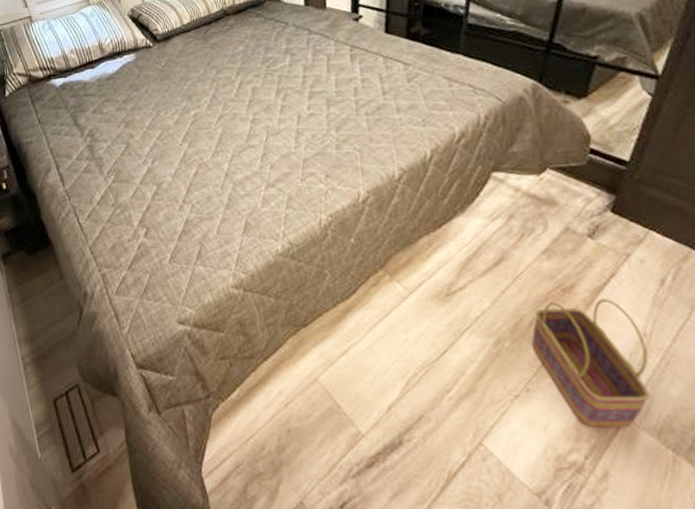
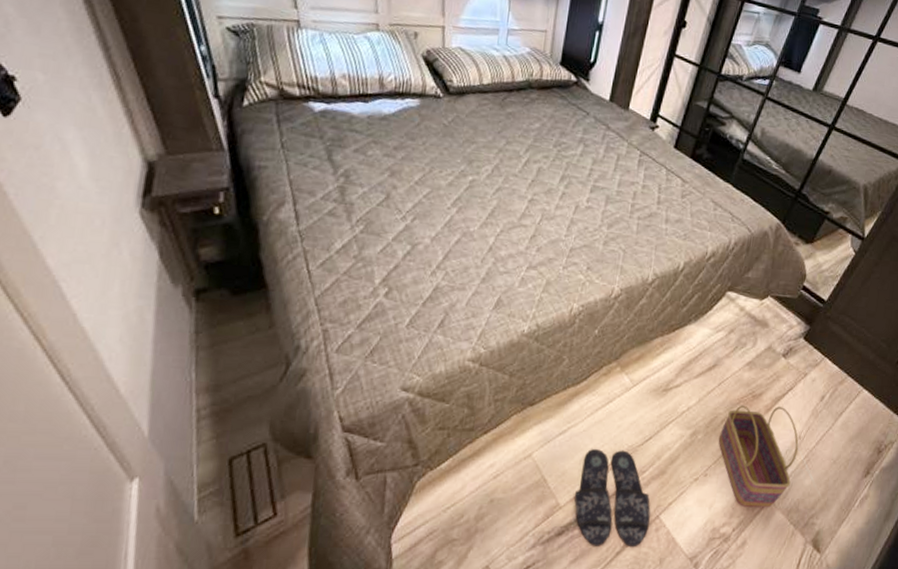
slippers: none [374,367,473,481] -> present [574,449,651,548]

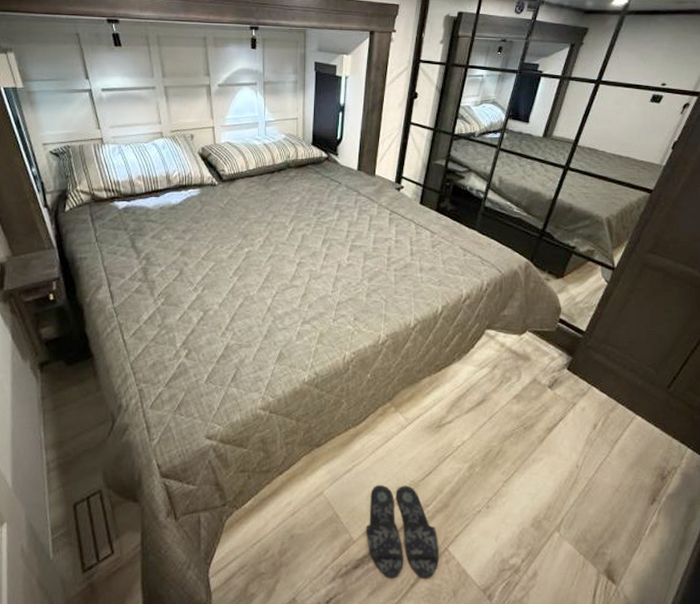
basket: present [718,405,799,508] -> none [495,437,577,538]

